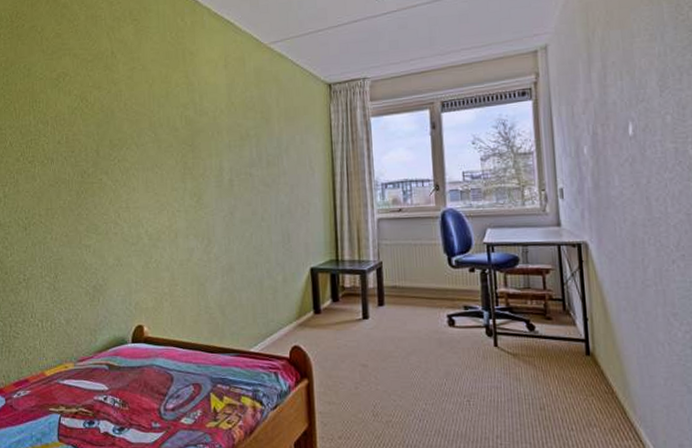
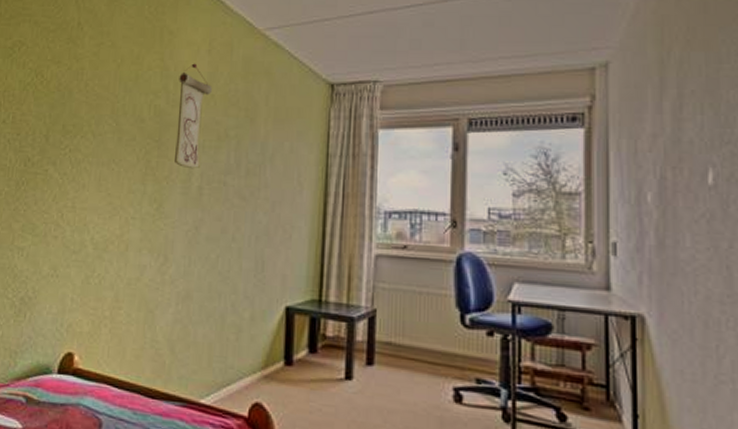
wall scroll: none [203,77,231,166] -> present [175,63,212,169]

